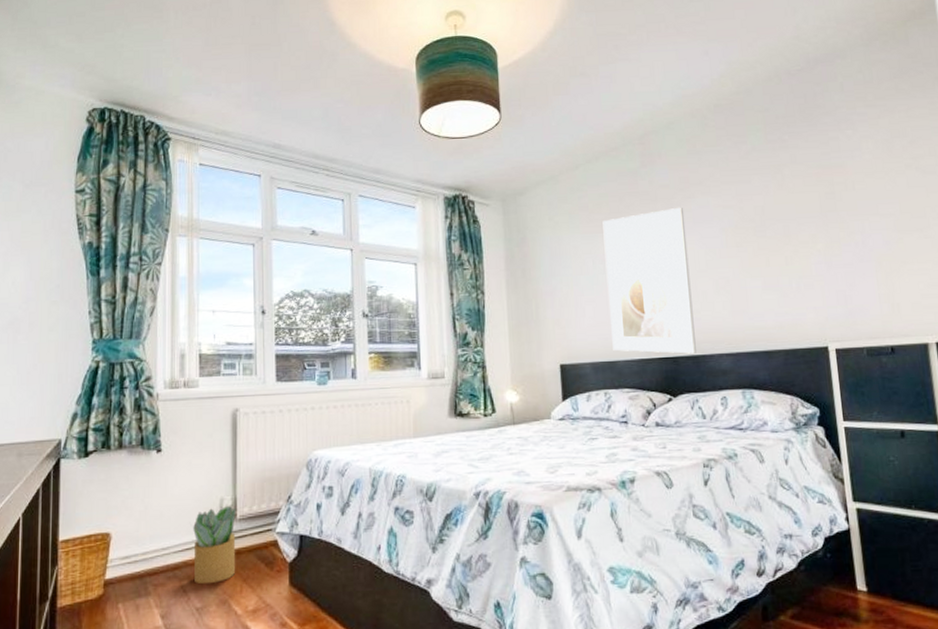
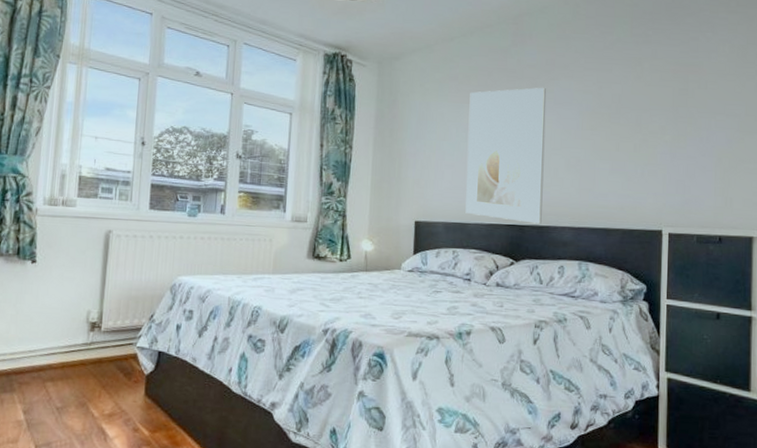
potted plant: present [193,505,236,585] -> none [57,317,101,387]

